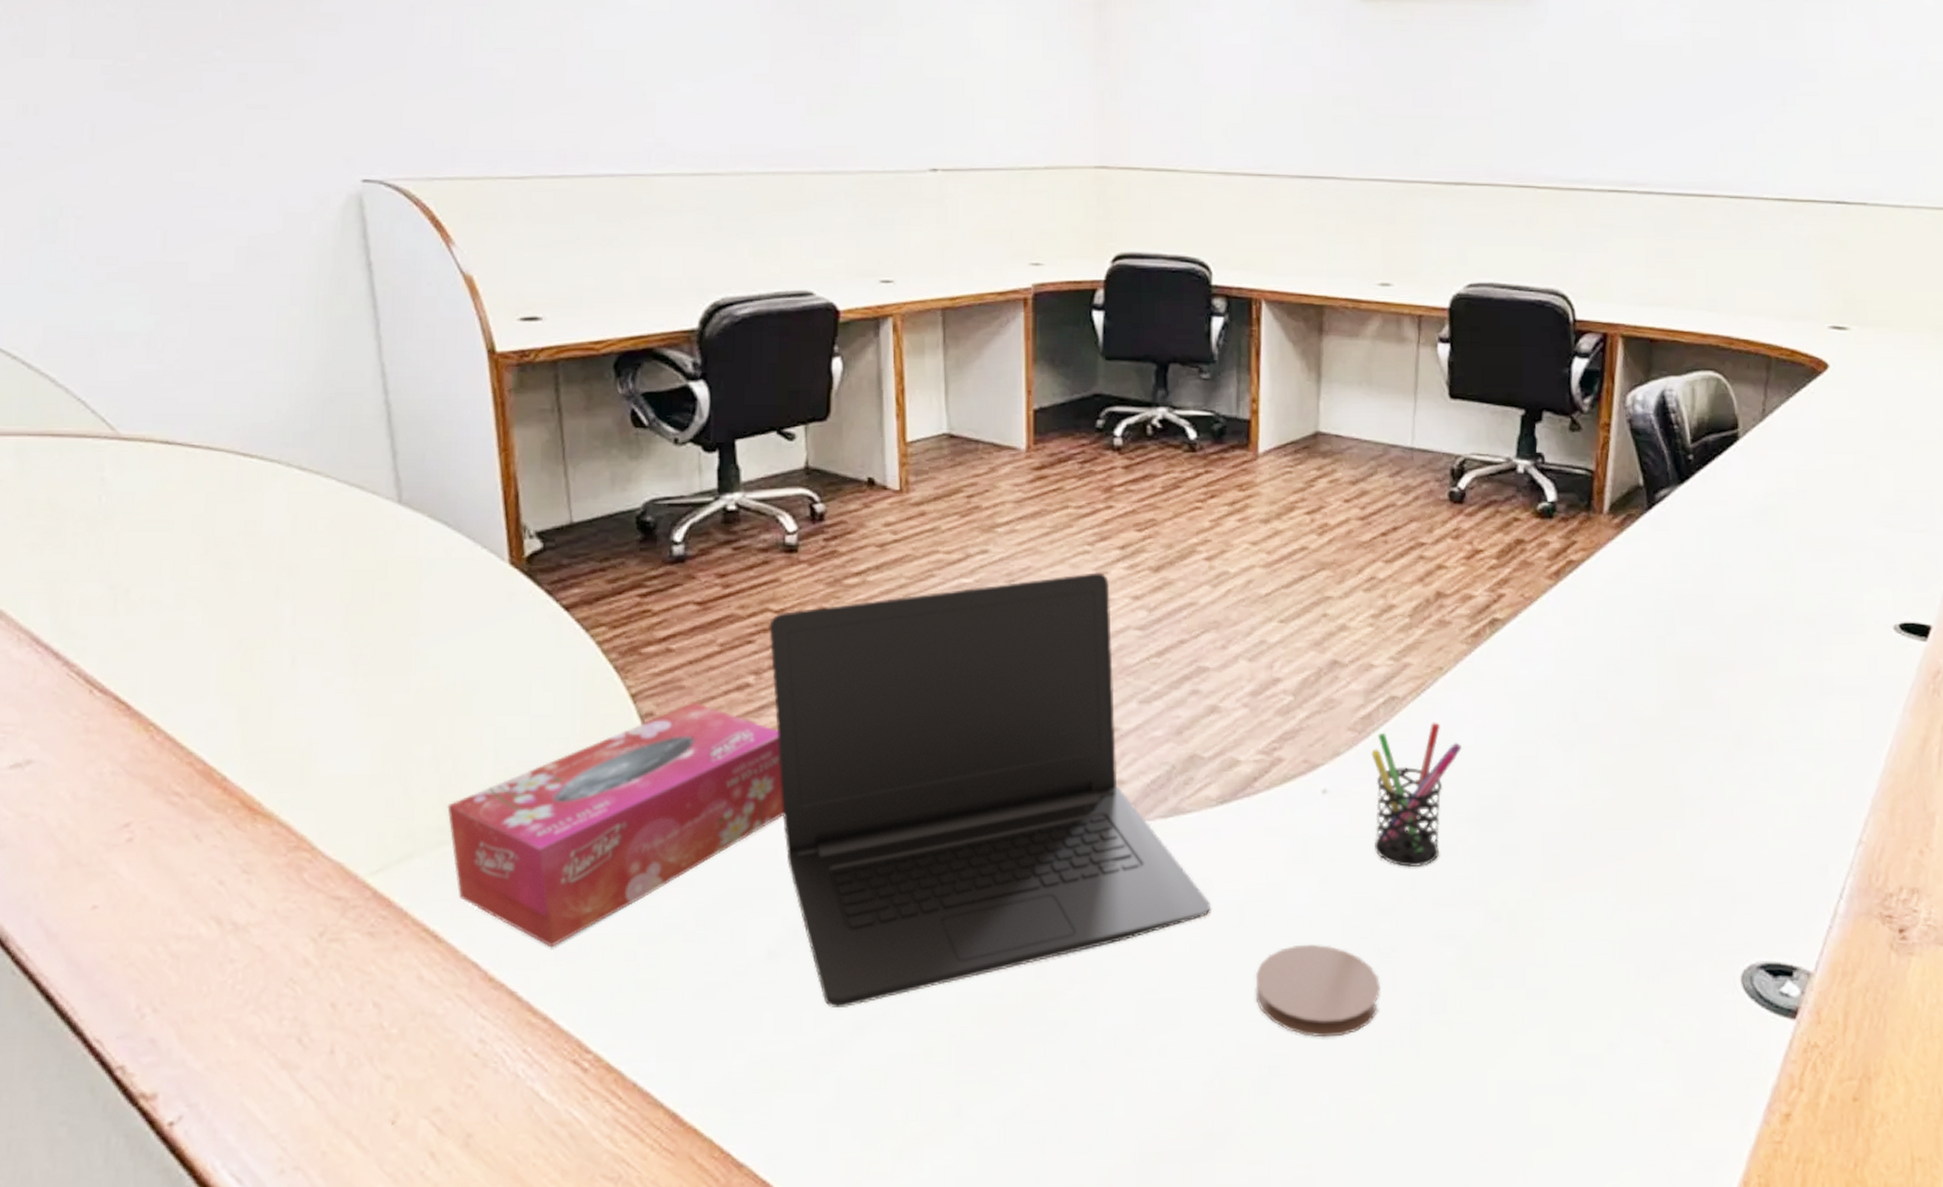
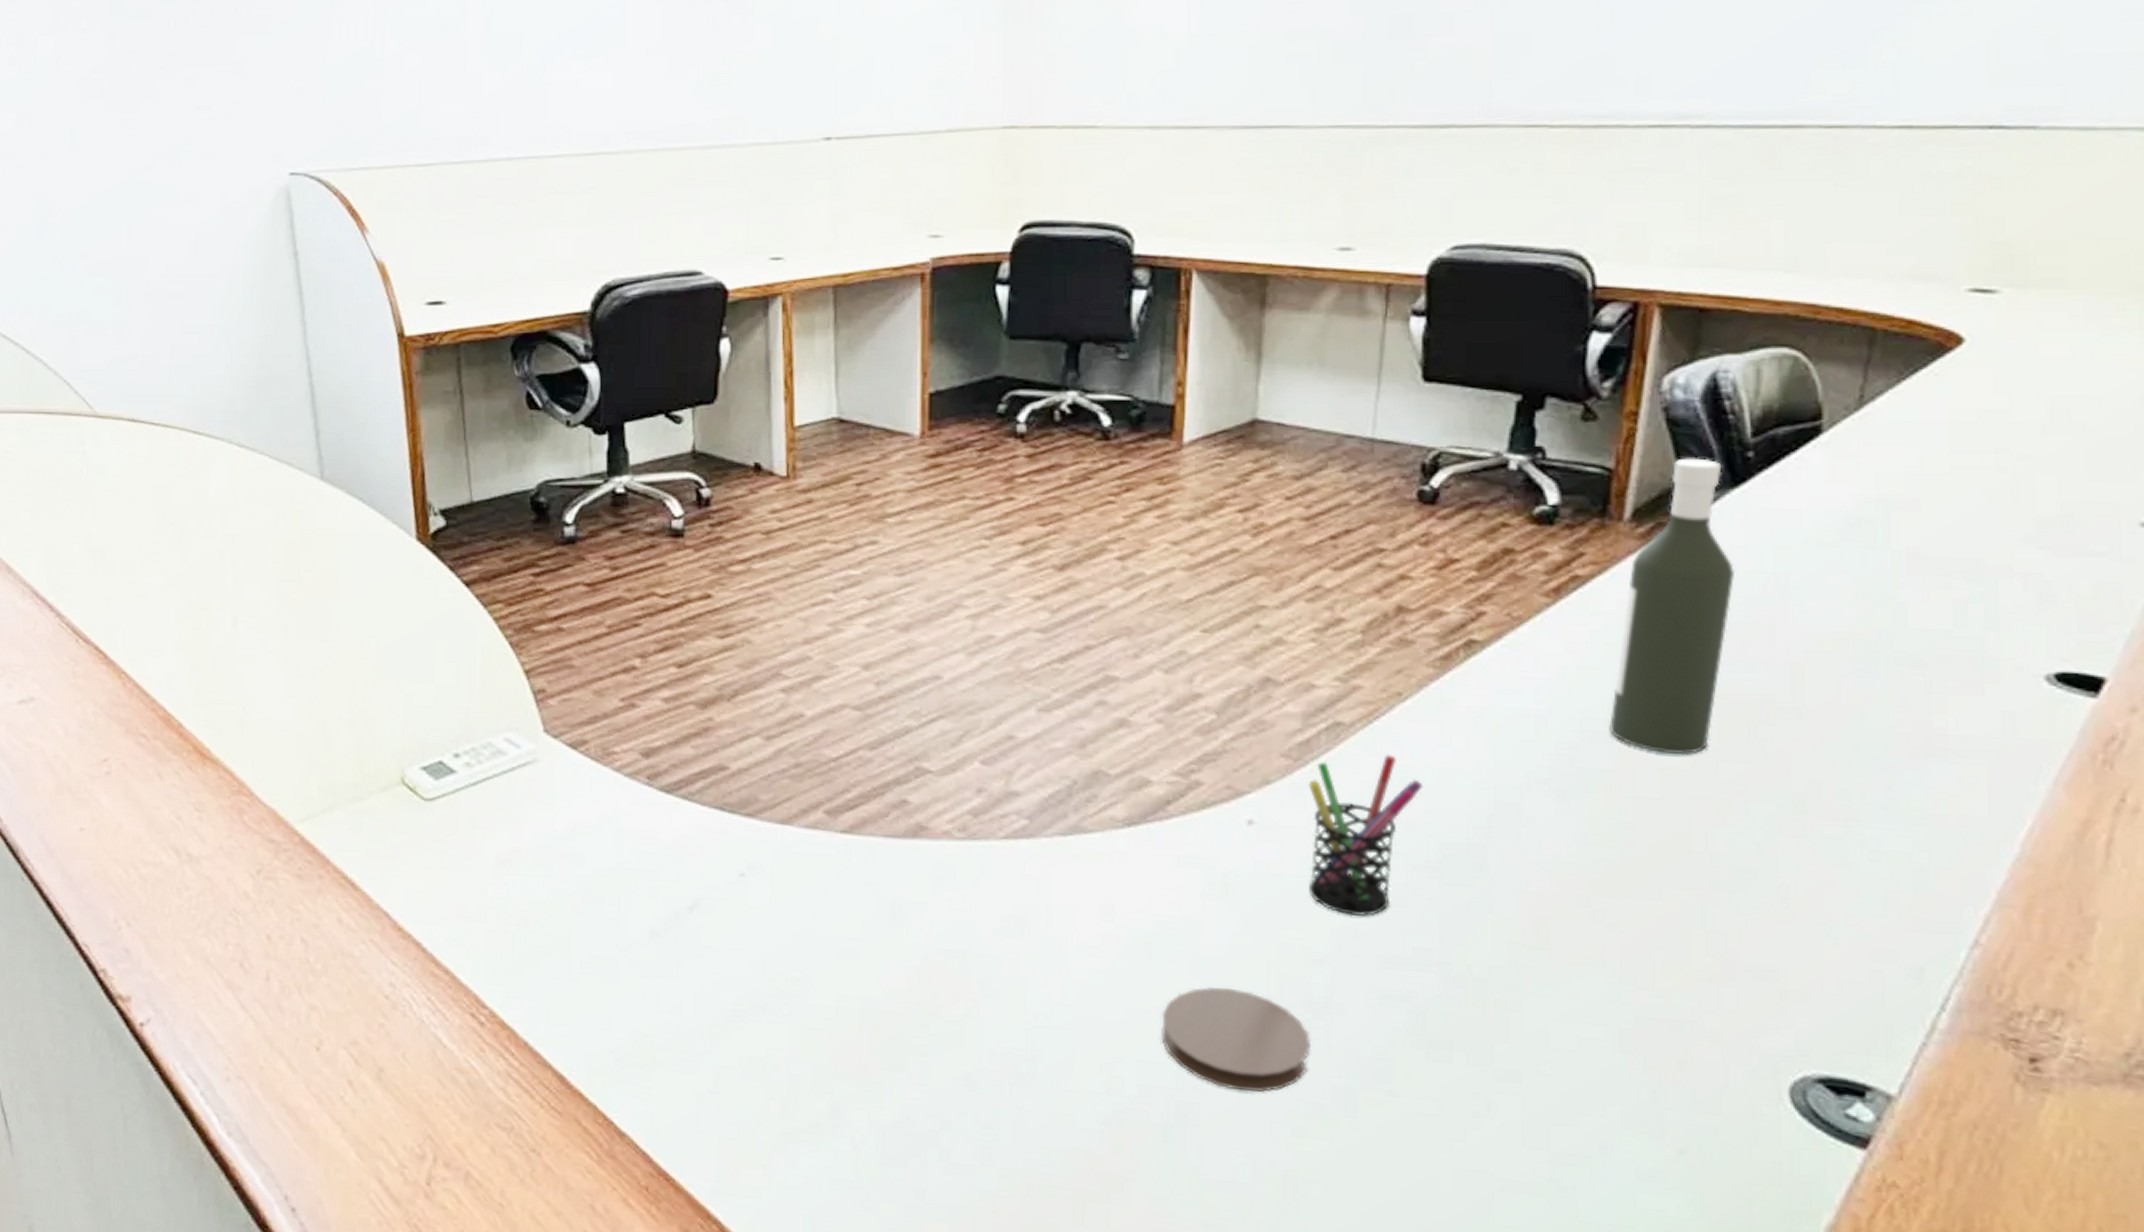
tissue box: present [447,703,784,948] -> none [362,682,668,906]
laptop: present [769,572,1210,1008] -> none [654,568,1113,995]
bottle: none [1600,461,1685,707] -> present [1609,458,1736,756]

